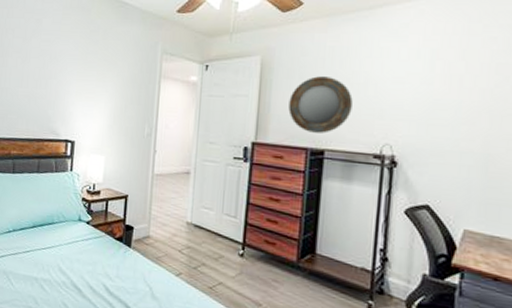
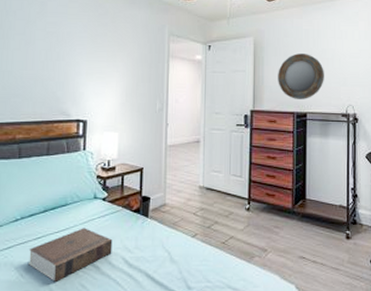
book: none [17,248,95,296] -> present [27,228,113,282]

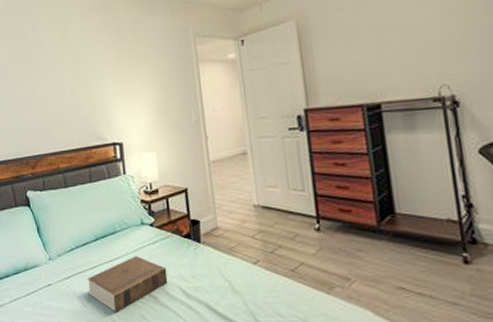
home mirror: present [278,53,324,99] -> none [333,27,400,88]

